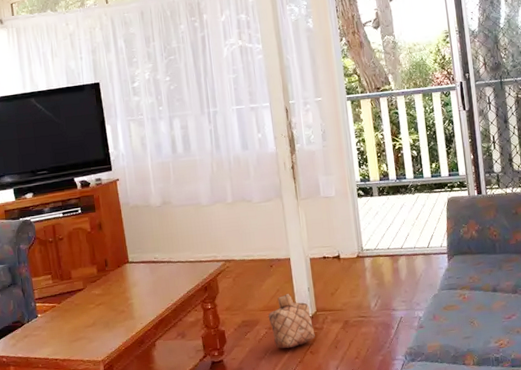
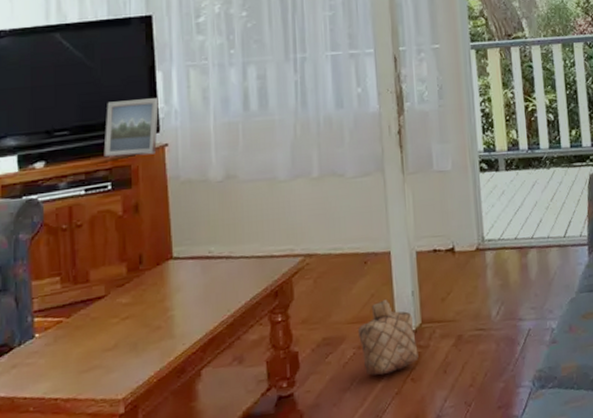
picture frame: none [72,145,111,190] -> present [103,98,159,158]

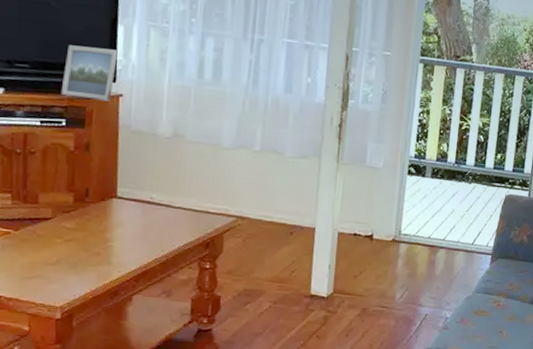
basket: present [357,300,419,376] -> none [275,267,327,329]

